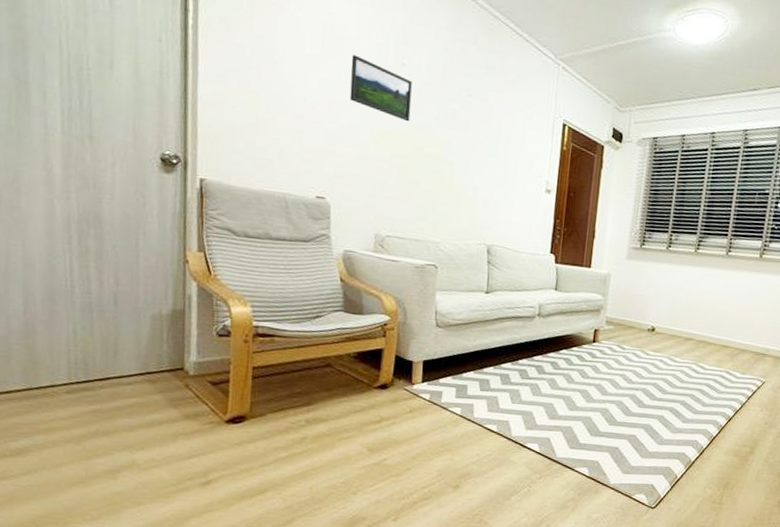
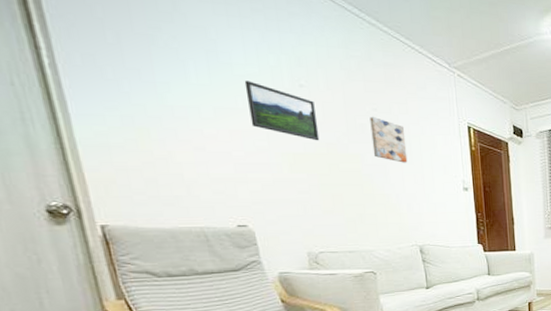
wall art: none [459,102,496,155] -> present [370,116,408,163]

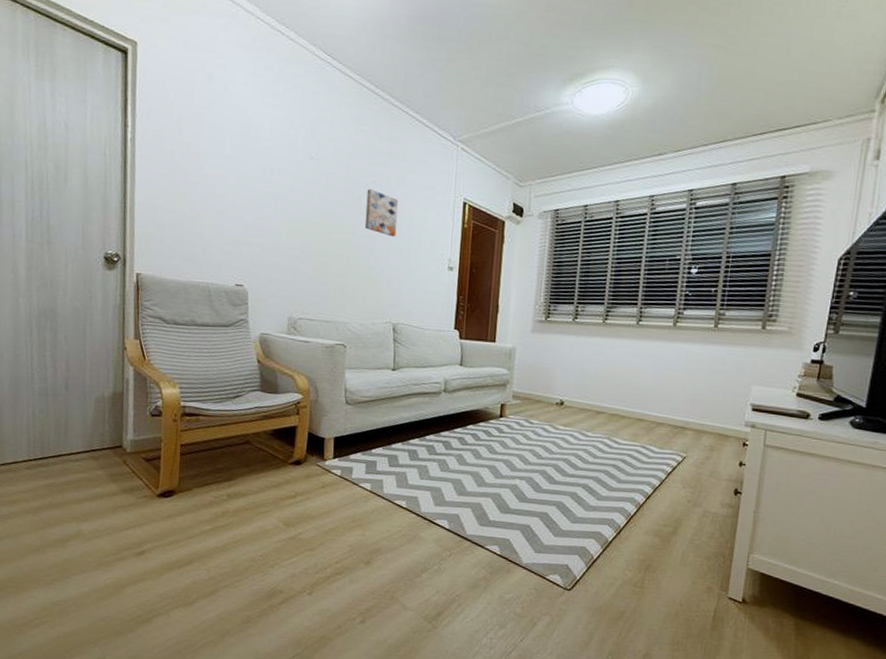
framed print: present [244,80,320,141] -> none [264,153,320,211]

